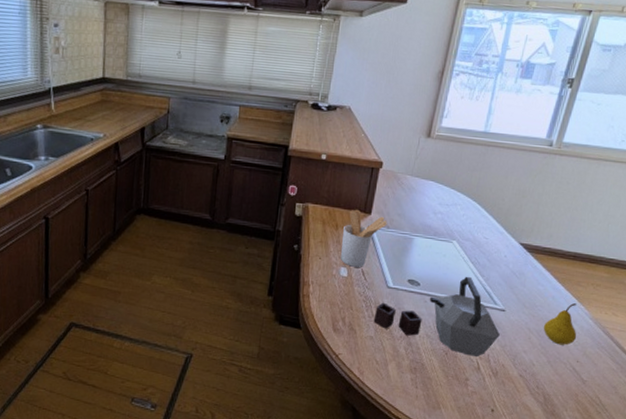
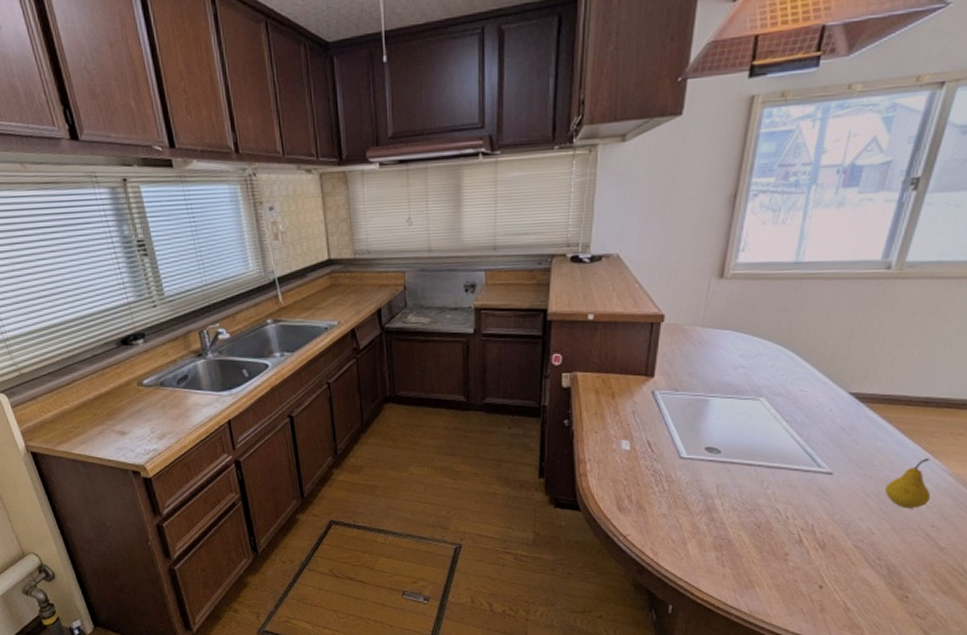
utensil holder: present [340,209,387,267] -> none [620,373,675,438]
kettle: present [373,276,500,356] -> none [666,437,827,528]

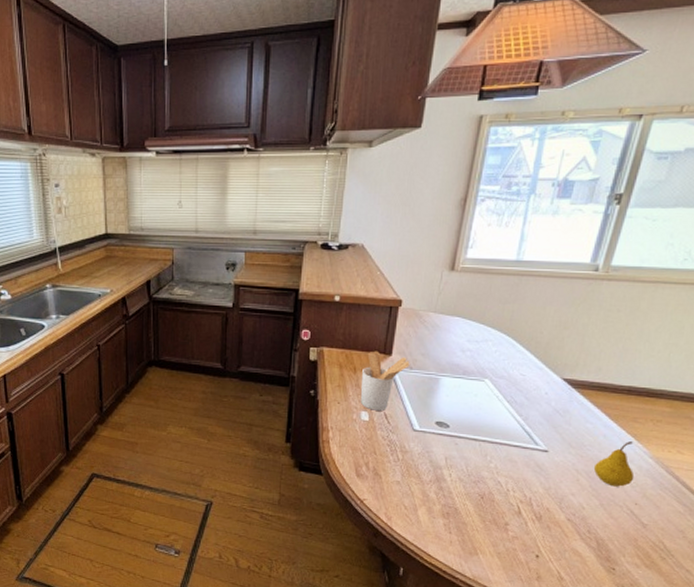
utensil holder: none [620,373,675,438] -> present [360,351,410,411]

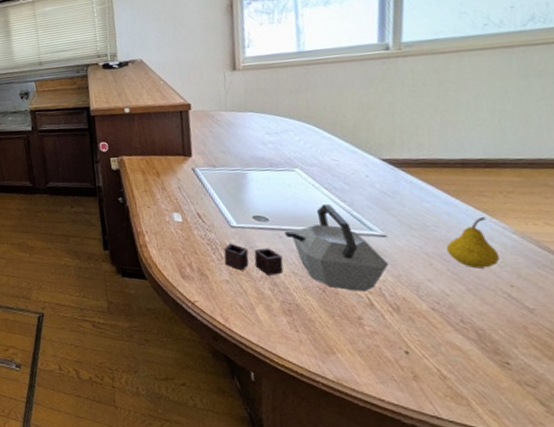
utensil holder: present [360,351,410,411] -> none [165,153,212,211]
kettle: none [399,416,543,500] -> present [223,203,389,291]

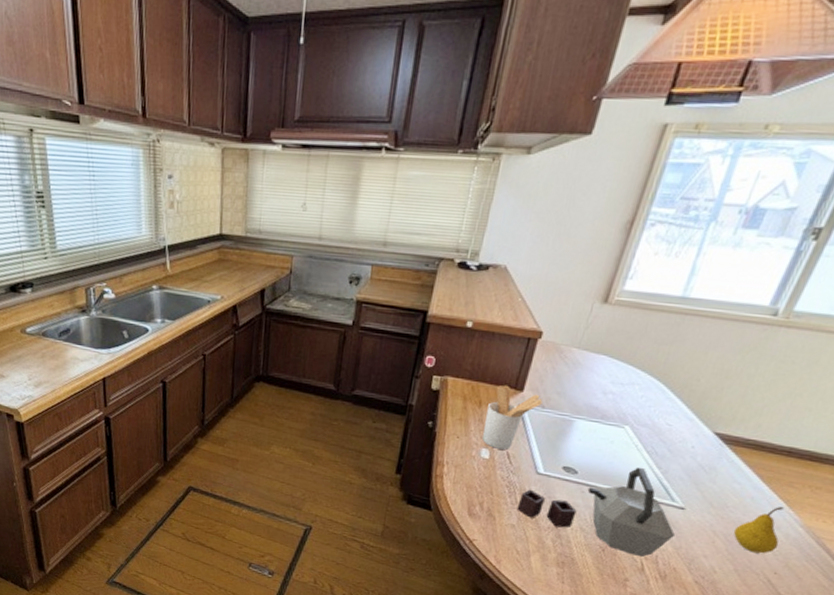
utensil holder: none [165,153,212,211] -> present [481,385,543,450]

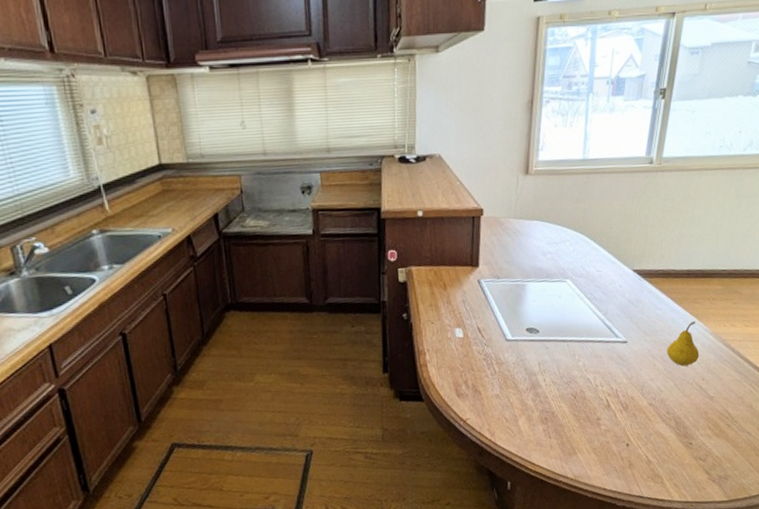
utensil holder: present [481,385,543,450] -> none [452,264,497,326]
kettle: present [516,467,675,557] -> none [497,313,625,395]

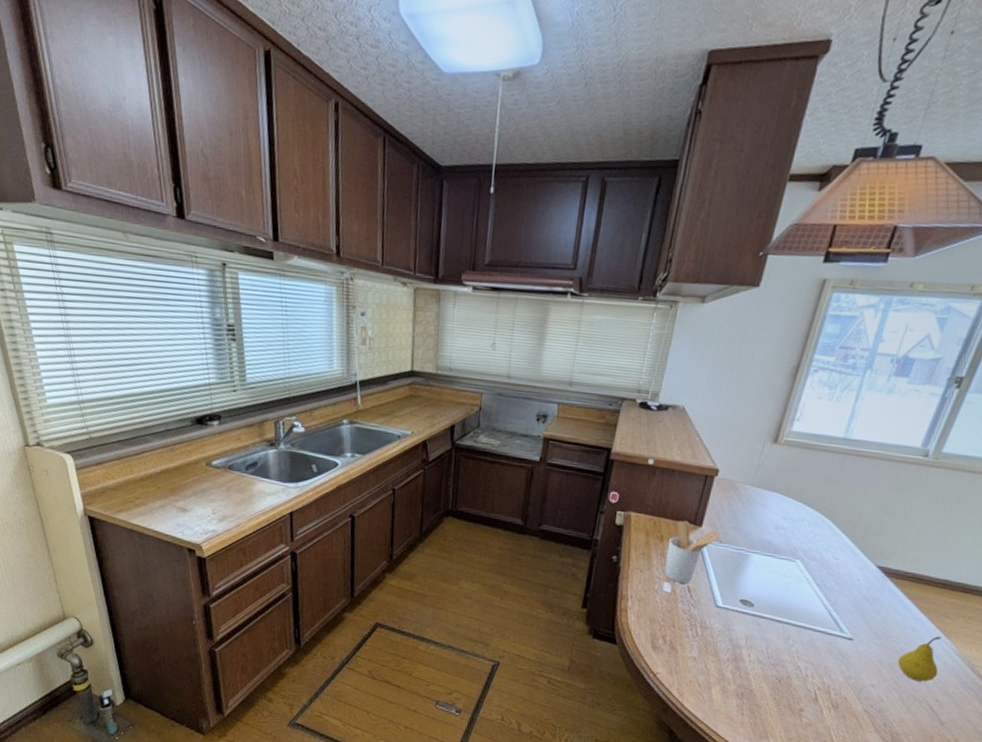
utensil holder: none [452,264,497,326] -> present [663,520,720,583]

